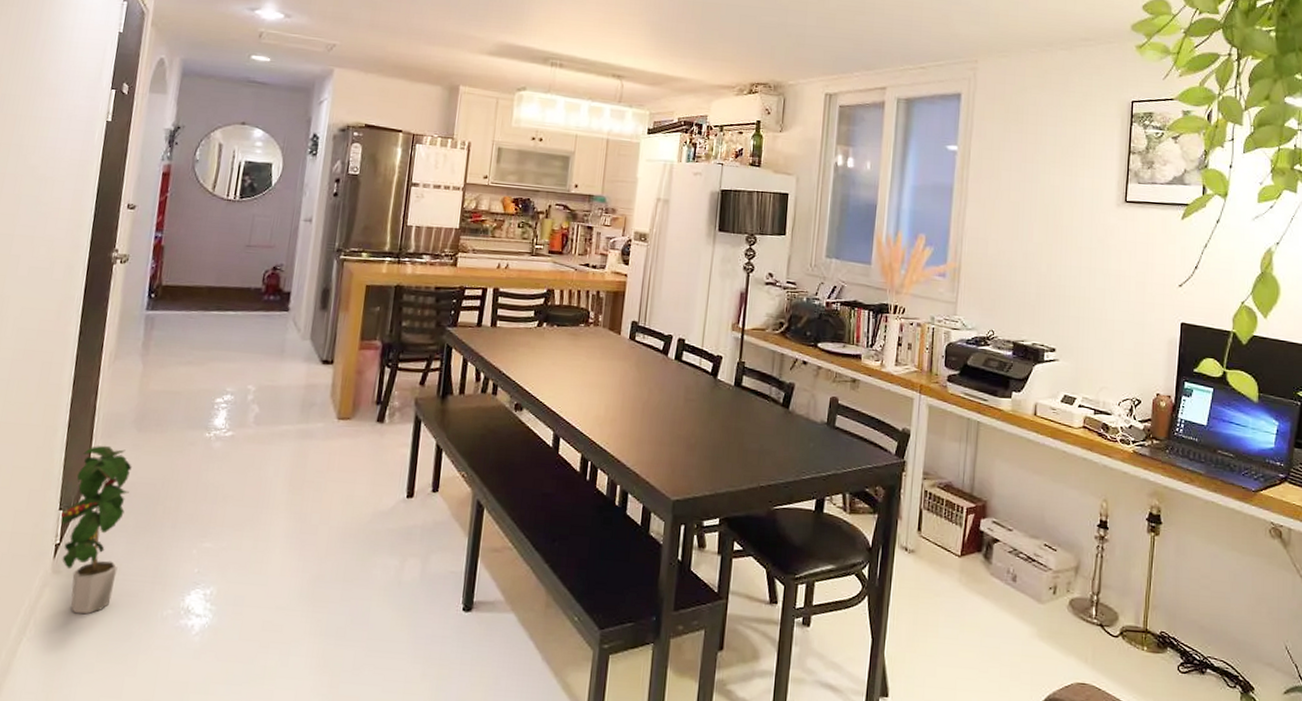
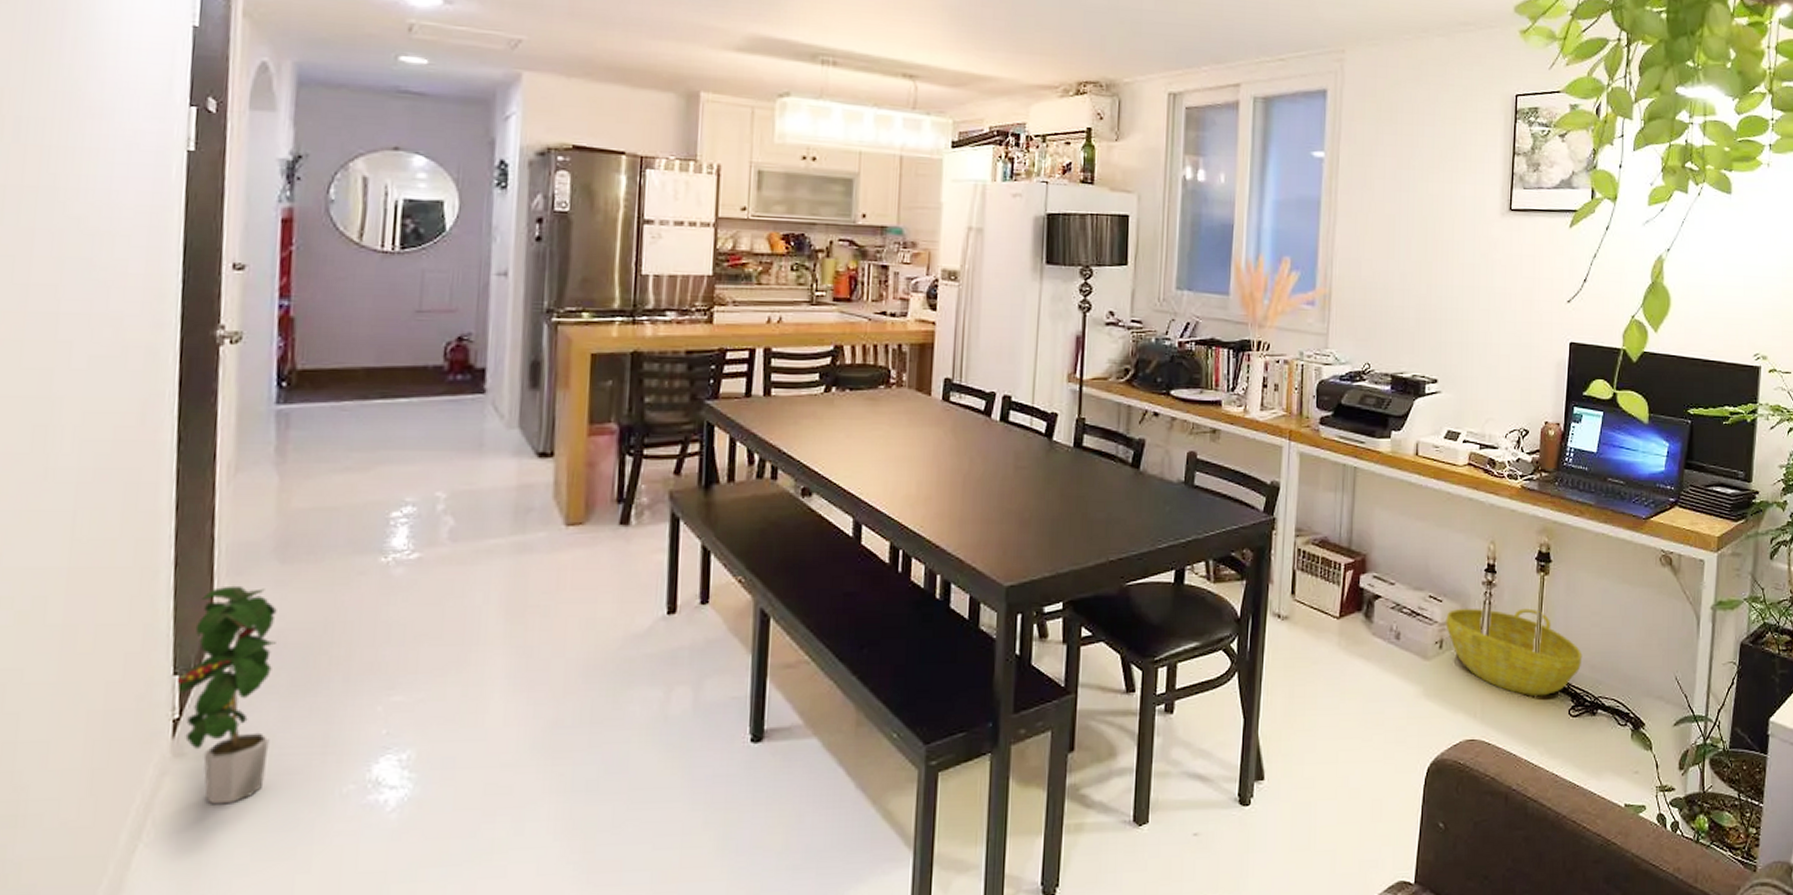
basket: none [1059,559,1192,650] -> present [1446,608,1582,697]

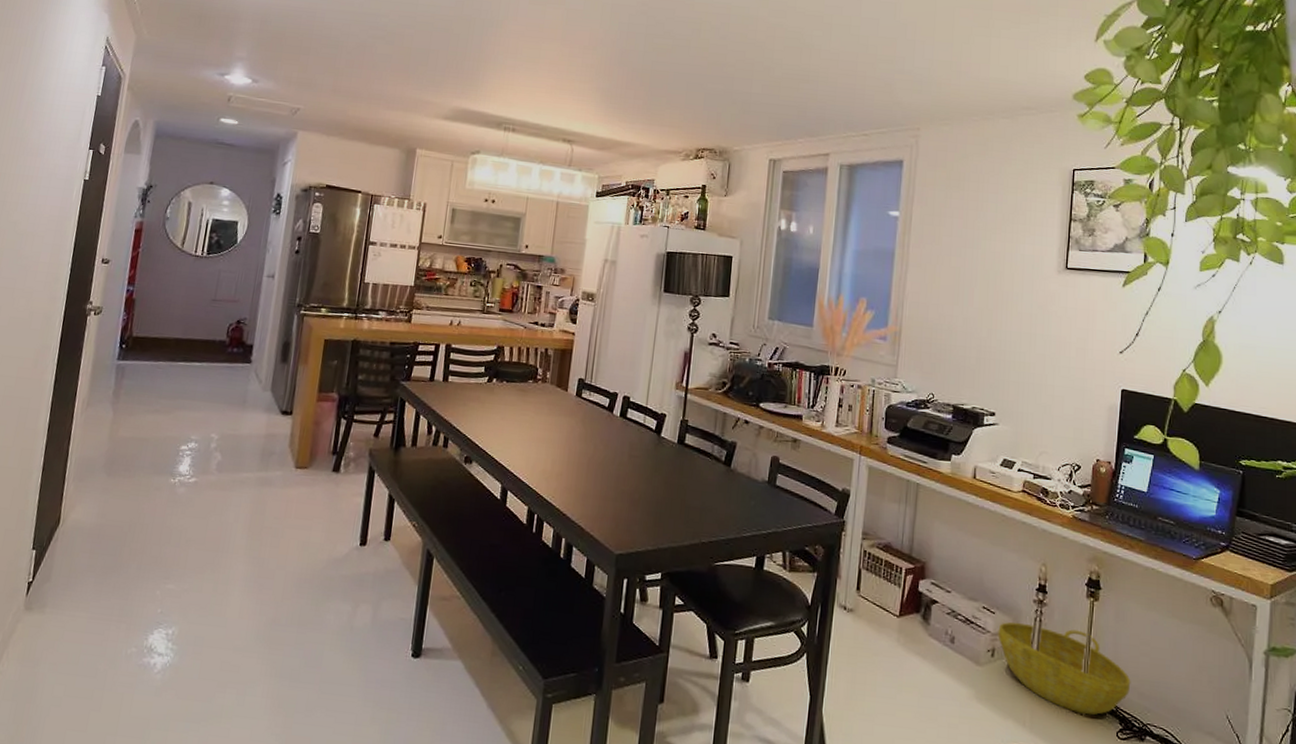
potted plant: present [176,585,277,805] -> none [33,488,101,650]

